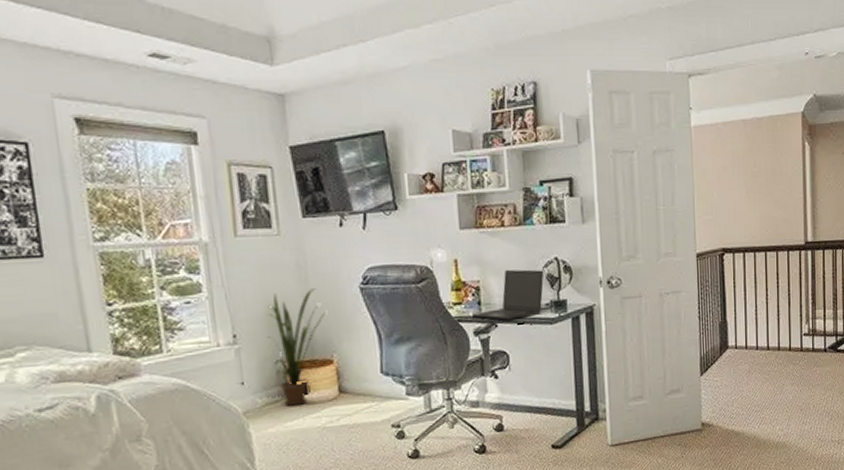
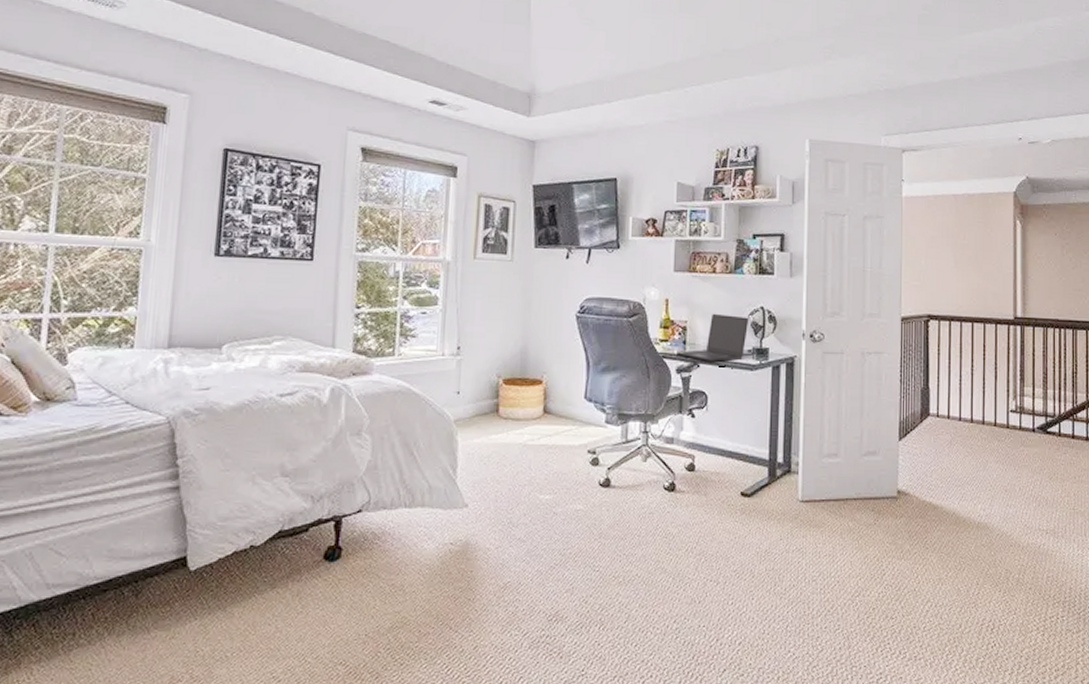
house plant: present [268,288,326,406] -> none [488,312,542,420]

